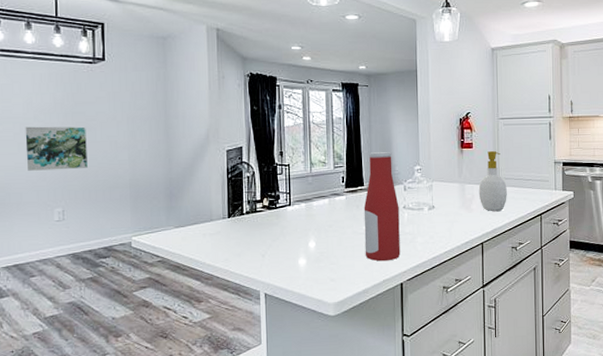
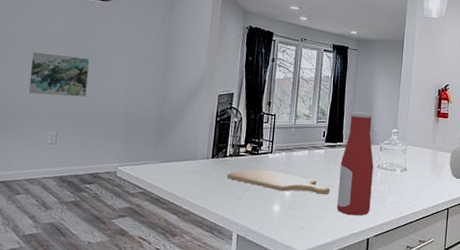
chopping board: none [246,223,356,244] -> present [226,169,330,195]

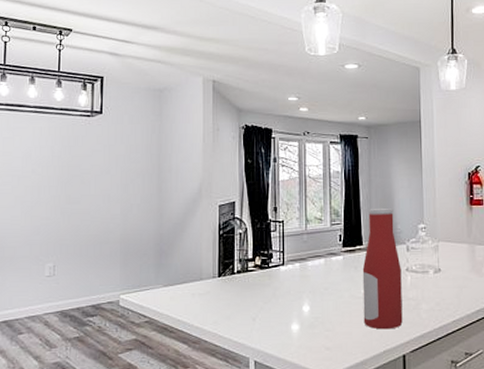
wall art: present [29,52,90,97] -> none [22,179,81,224]
chopping board: present [226,169,330,195] -> none [237,284,354,308]

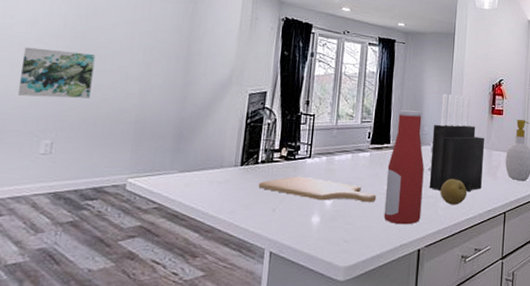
wall art: none [22,179,81,224] -> present [18,47,96,99]
chopping board: none [237,284,354,308] -> present [258,176,377,203]
knife block: none [406,187,466,292] -> present [429,93,485,193]
fruit: none [421,278,450,307] -> present [440,179,467,205]

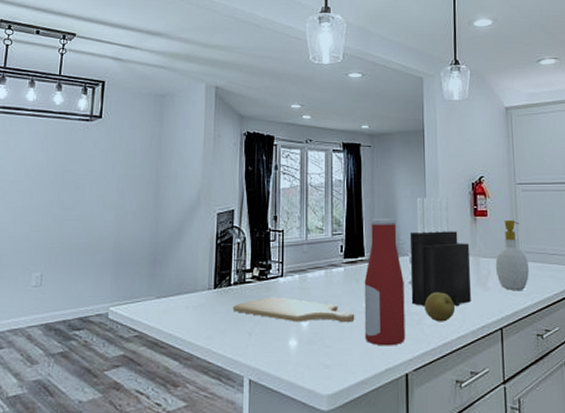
wall art: present [18,47,96,99] -> none [12,184,75,231]

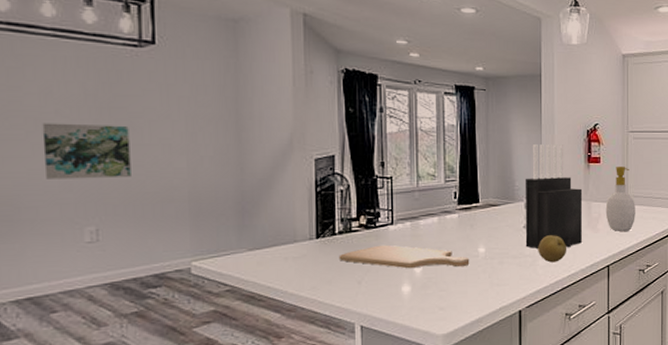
wall art: none [12,184,75,231] -> present [42,123,131,179]
bottle: present [364,219,406,346] -> none [478,165,519,287]

